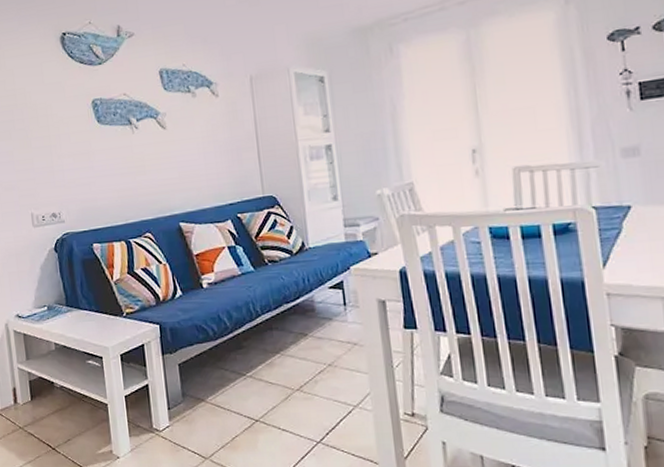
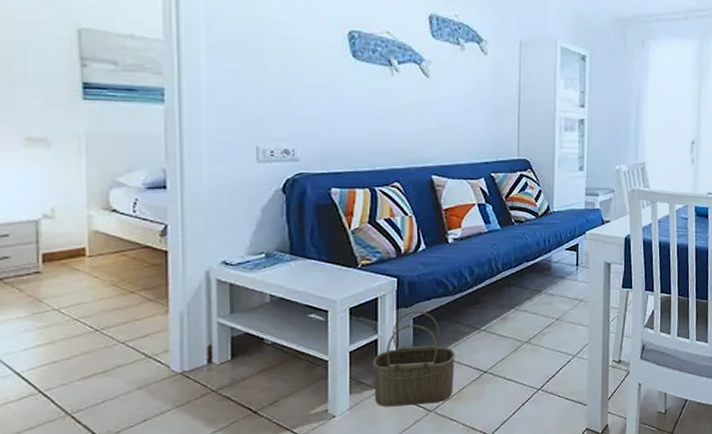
wicker basket: none [146,356,226,452] -> present [373,311,455,407]

